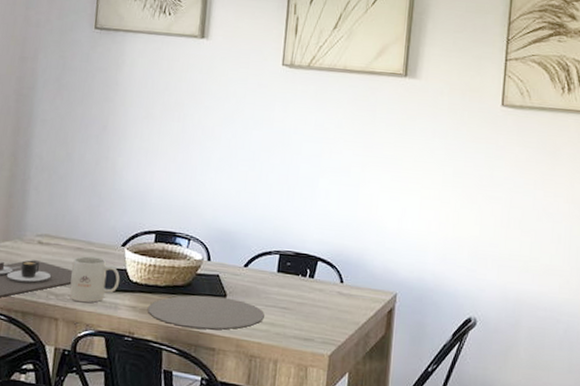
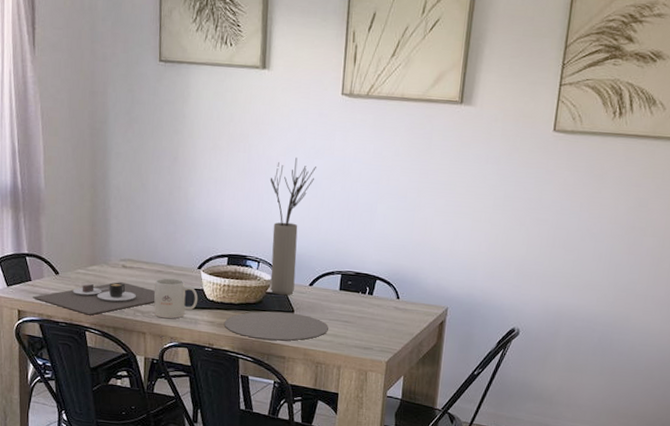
vase: none [201,128,254,278] -> present [270,158,316,296]

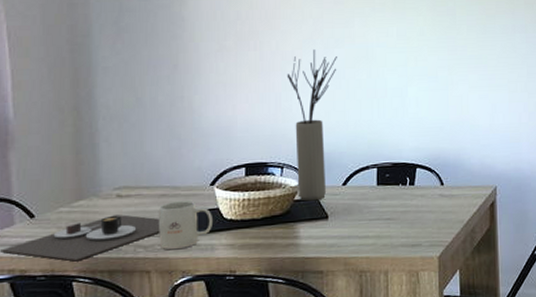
placemat: present [224,311,328,341] -> none [248,218,369,256]

